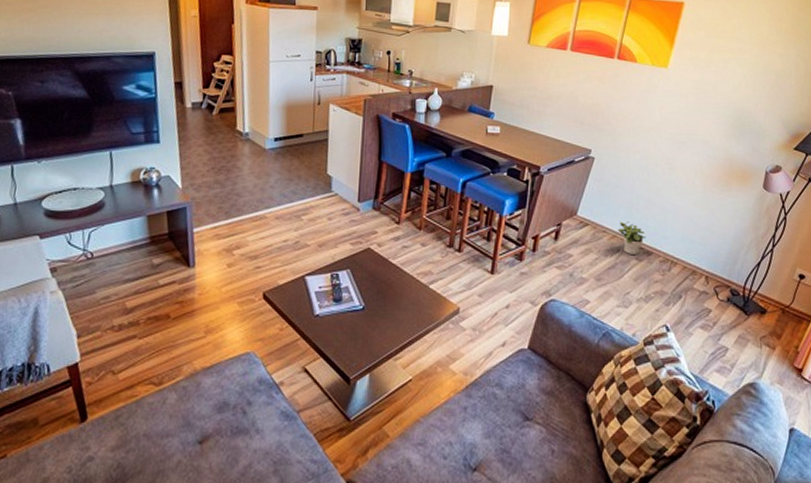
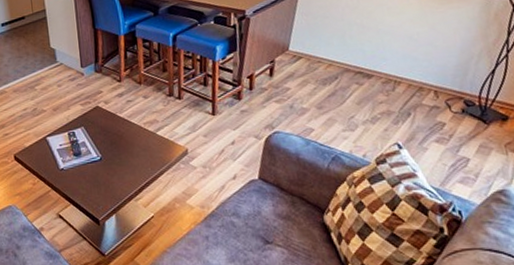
potted plant: present [617,221,646,256] -> none [332,49,364,81]

